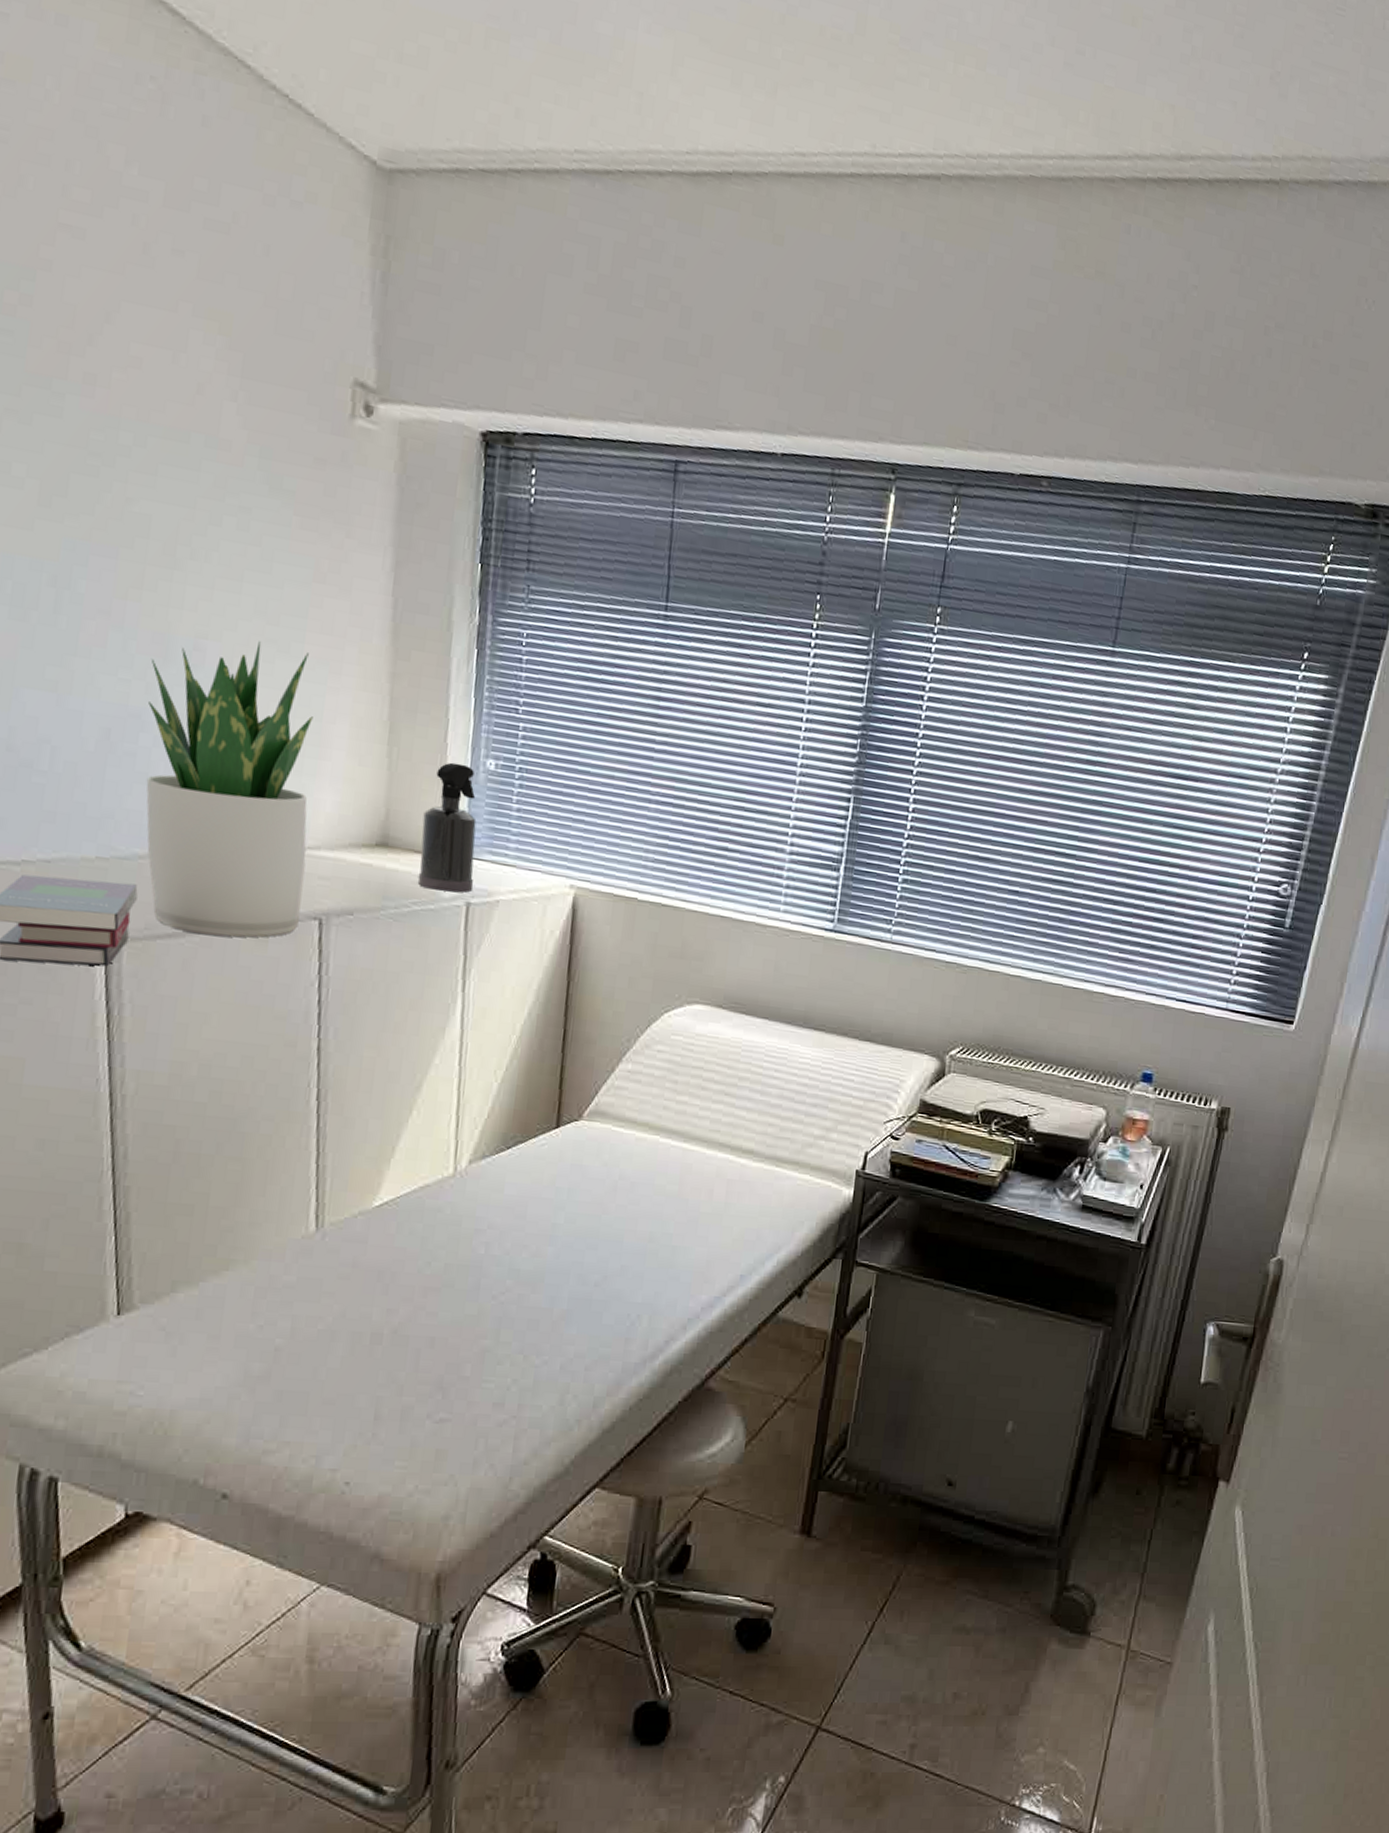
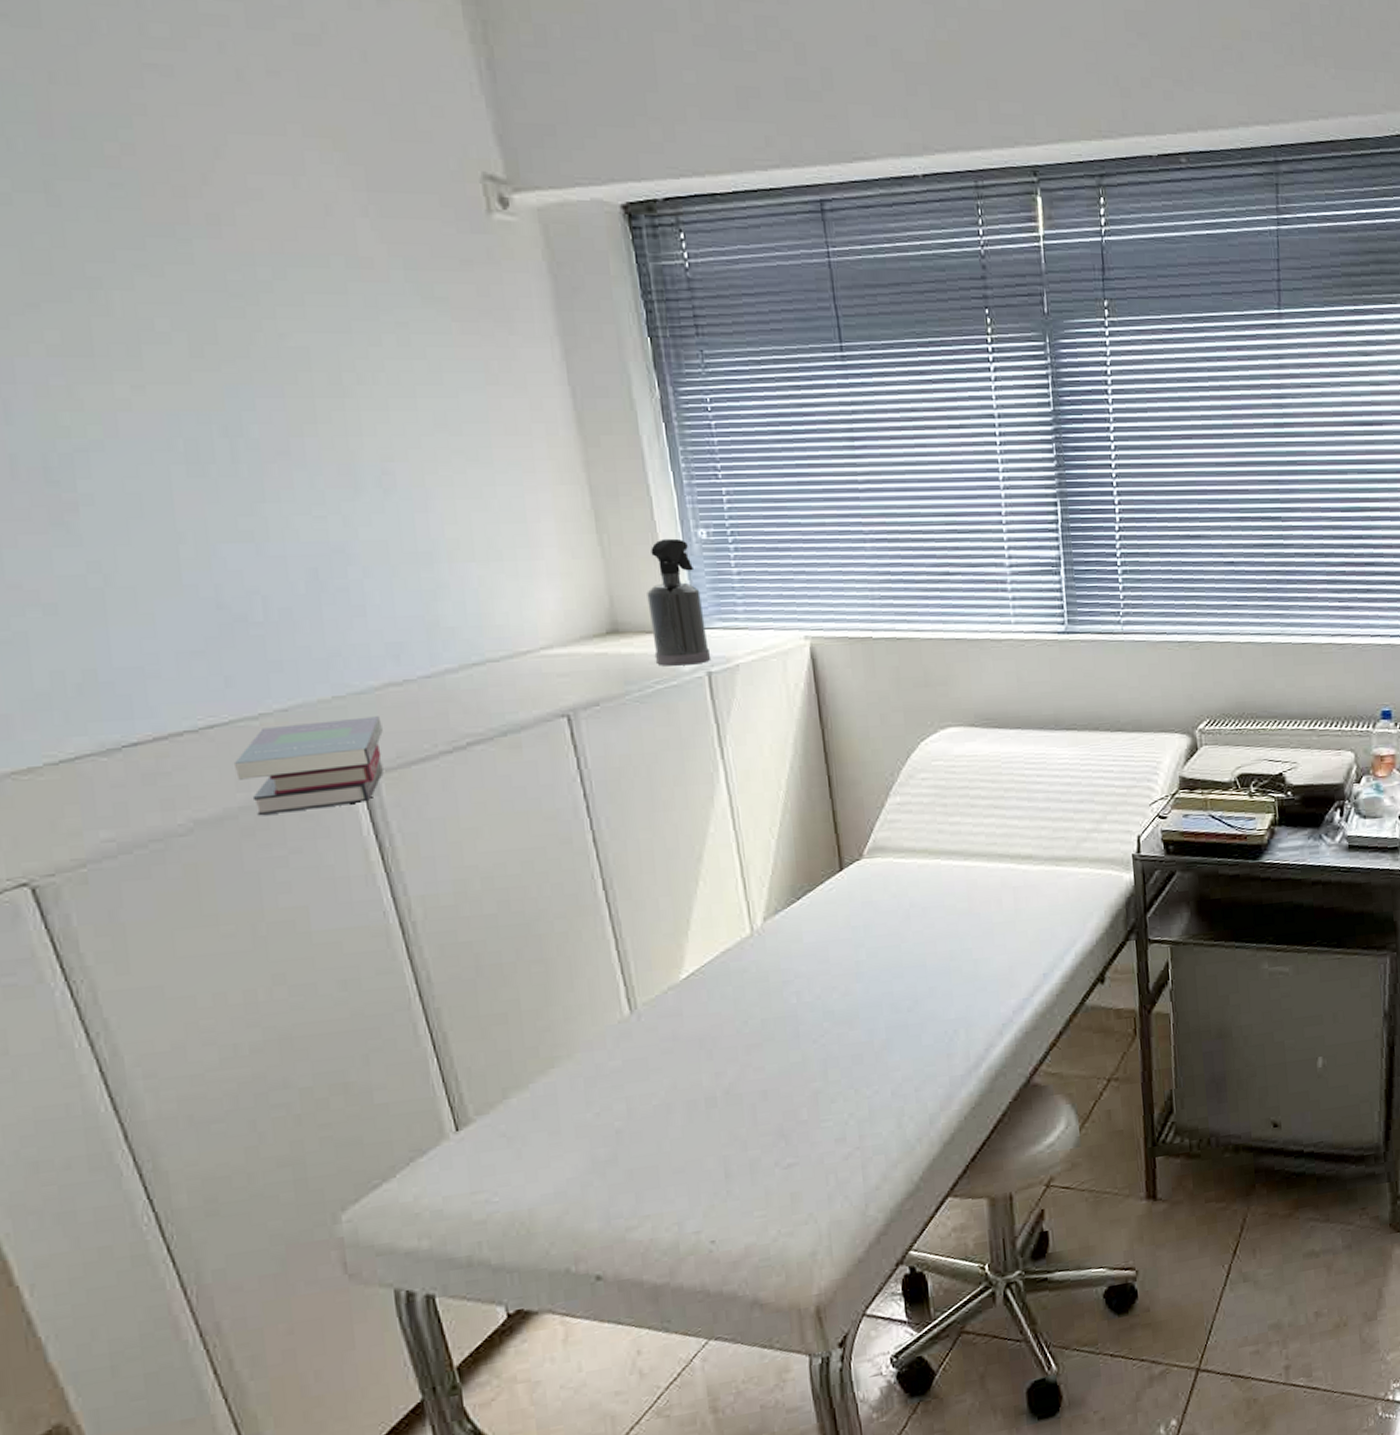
planter: present [146,641,313,938] -> none [341,454,548,753]

